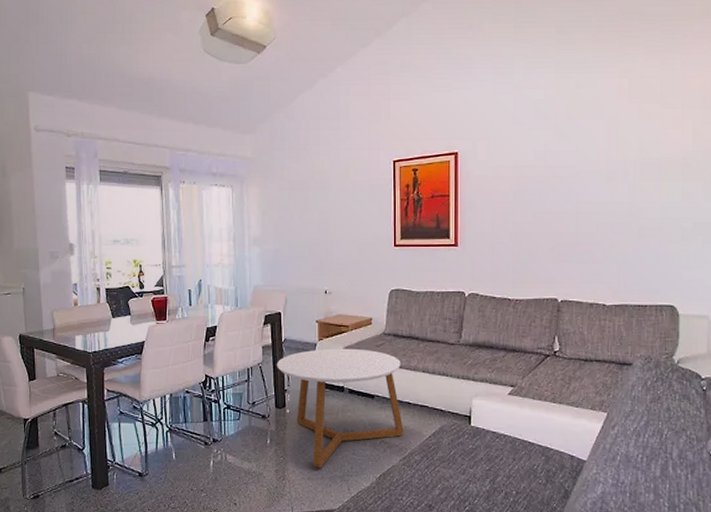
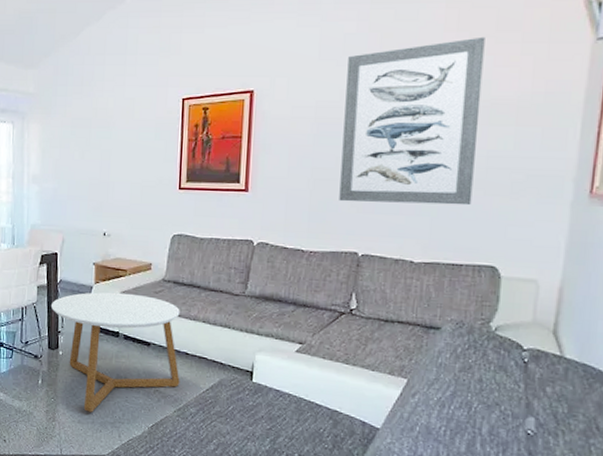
wall art: none [538,103,652,253] -> present [339,36,485,206]

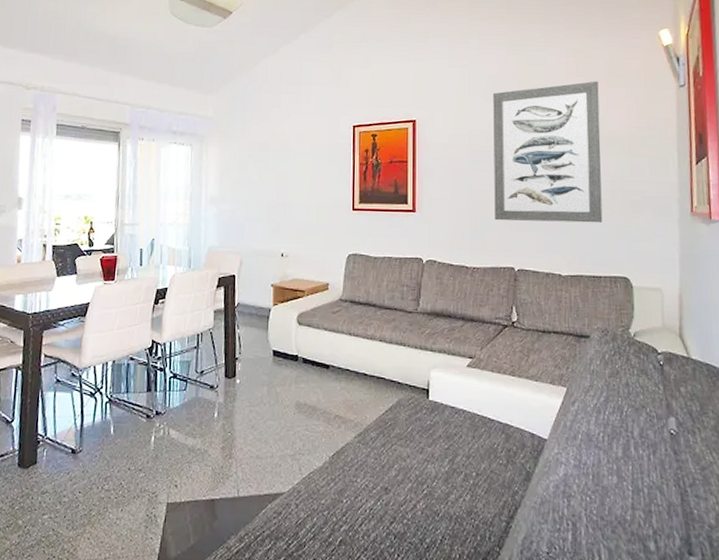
coffee table: present [51,292,180,412] -> none [229,314,360,445]

